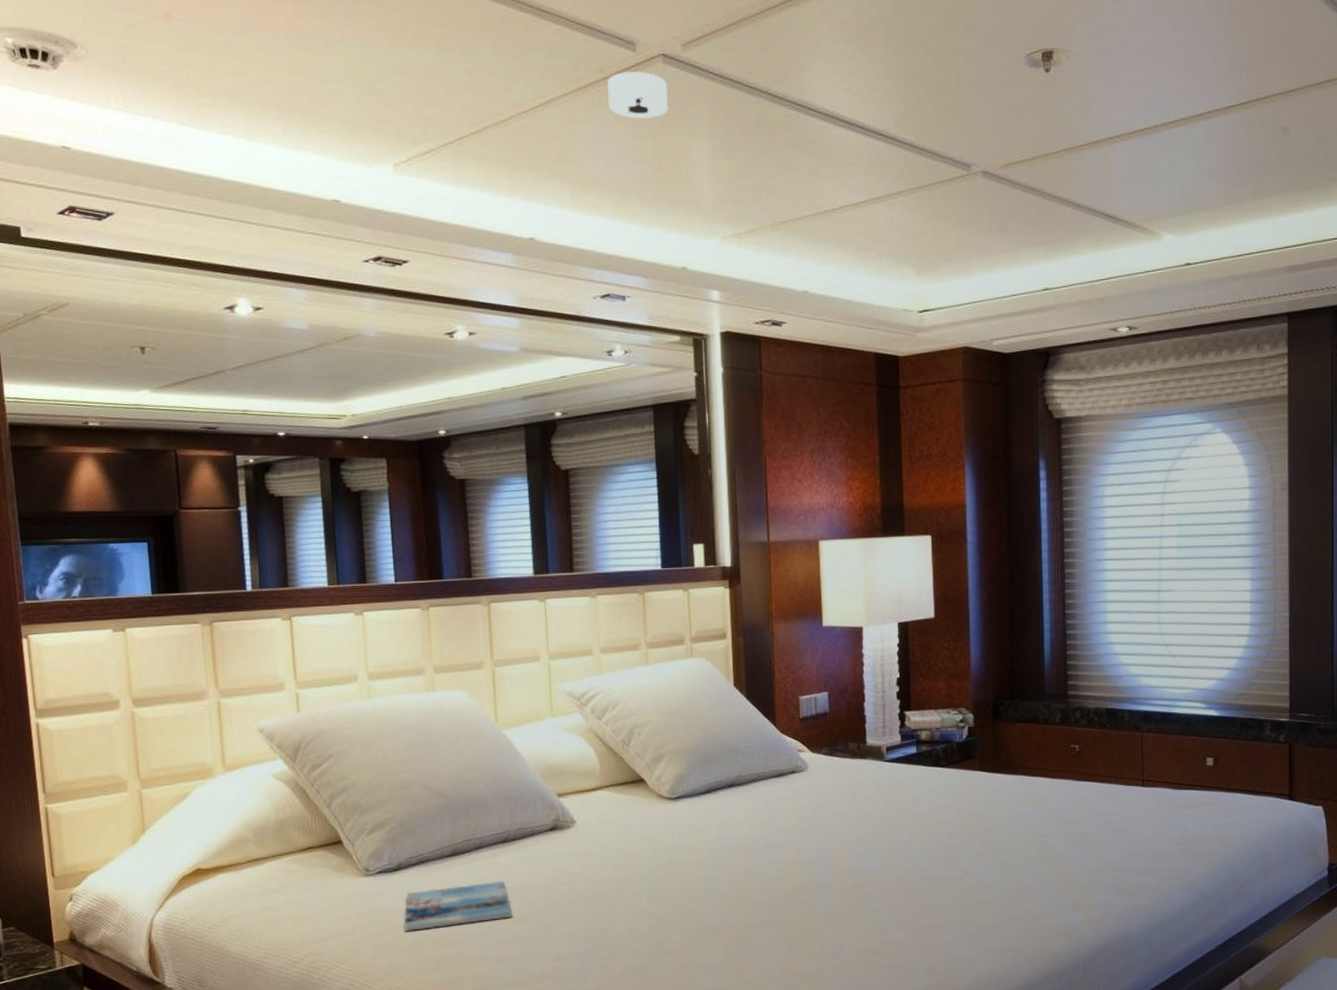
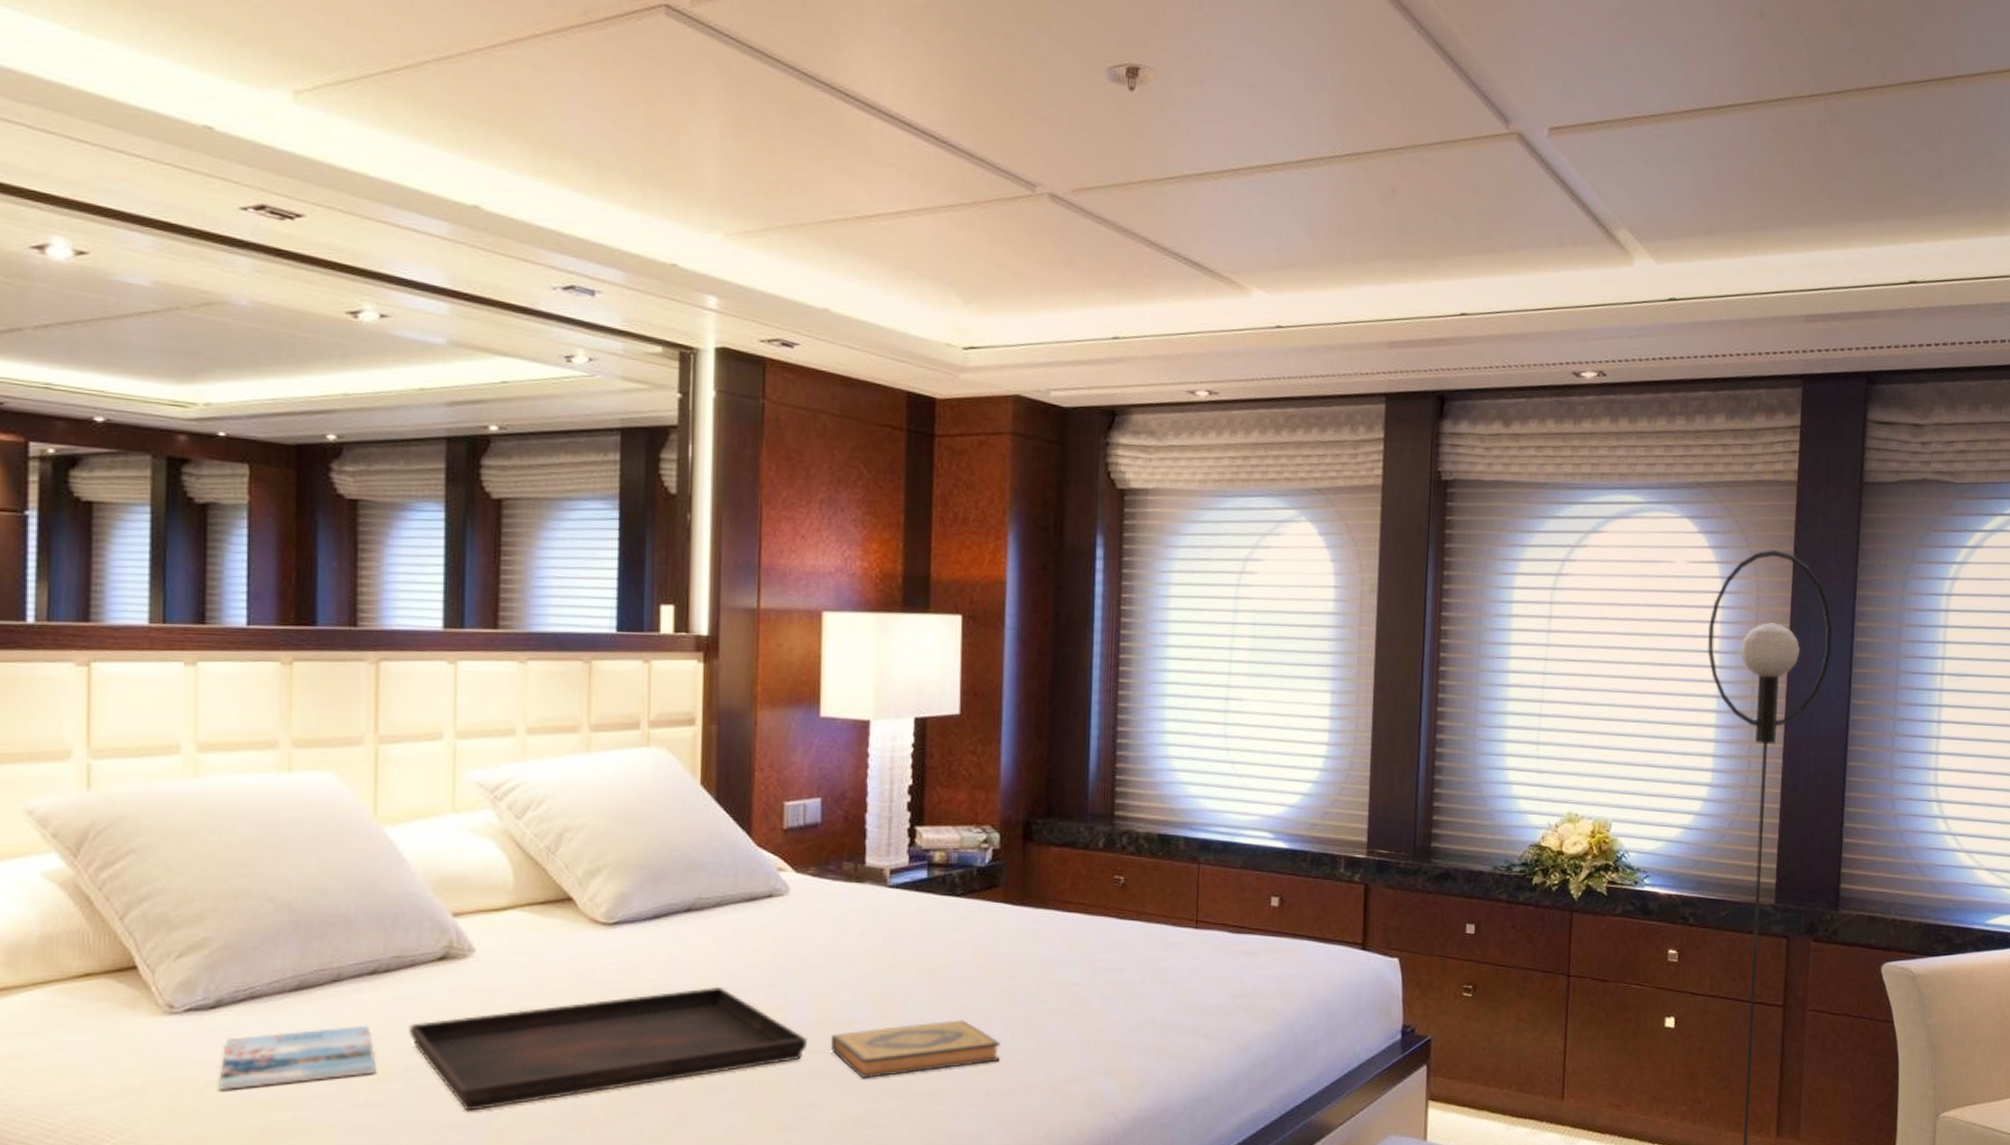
serving tray: none [533,846,831,945] -> present [409,987,808,1111]
smoke detector: present [607,71,668,119] -> none [591,19,669,80]
hardback book: none [848,867,984,915] -> present [830,1020,1000,1078]

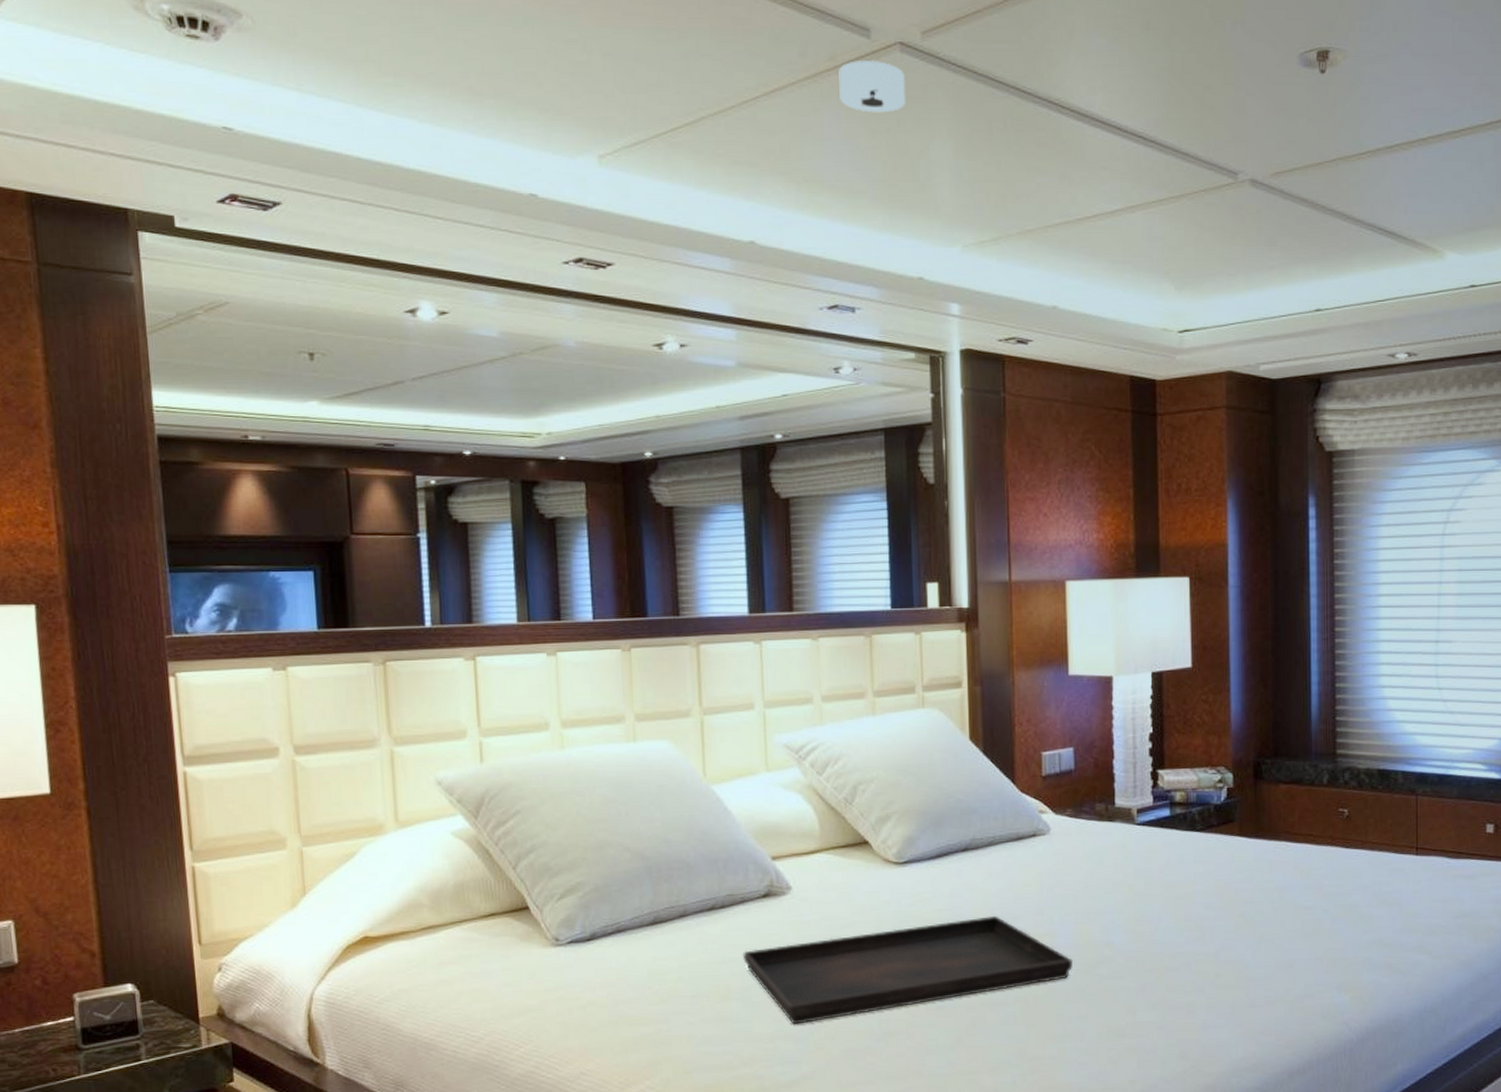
magazine: present [219,1025,376,1091] -> none [597,952,719,1009]
smoke detector: none [591,19,669,80] -> present [839,61,906,113]
hardback book: present [830,1020,1000,1078] -> none [1093,941,1242,994]

